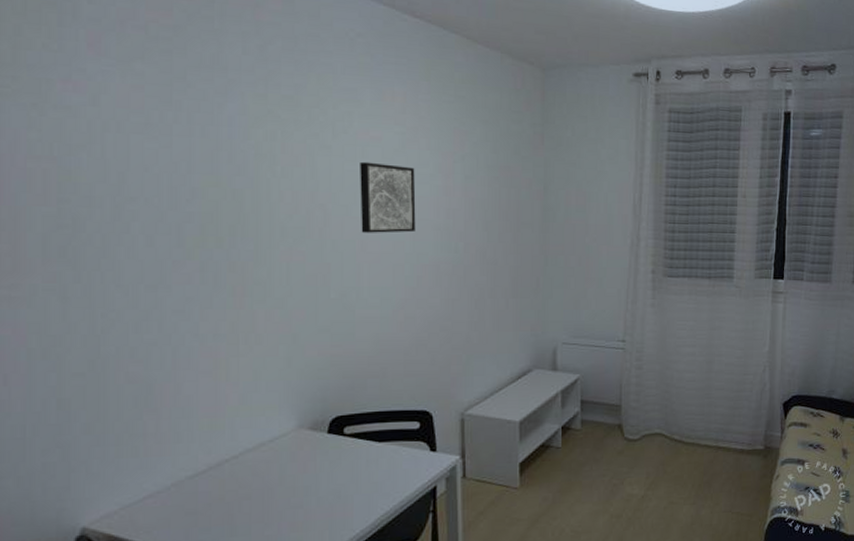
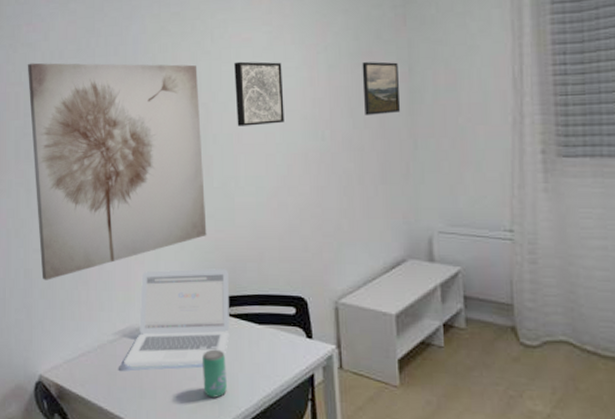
wall art: none [62,132,321,411] -> present [27,62,207,280]
laptop: none [208,386,345,503] -> present [124,269,230,367]
beverage can: none [310,472,340,524] -> present [201,349,227,398]
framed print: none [499,176,535,230] -> present [362,61,401,115]

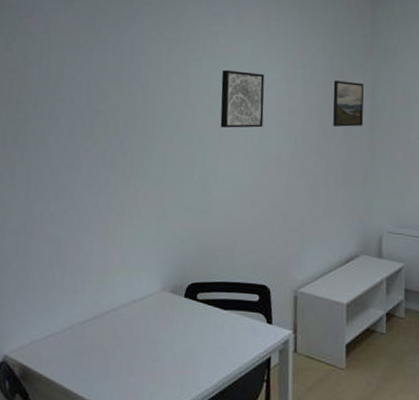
wall art: present [27,62,207,280] -> none [17,52,189,262]
laptop: present [124,269,230,367] -> none [92,256,201,348]
beverage can: present [201,349,227,398] -> none [167,332,191,379]

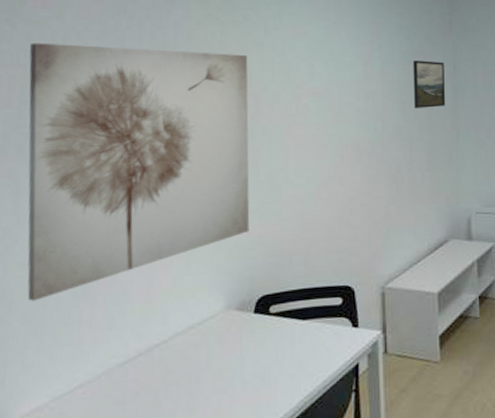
wall art: none [17,52,189,262] -> present [27,43,250,301]
wall art: present [220,70,265,128] -> none [288,54,338,118]

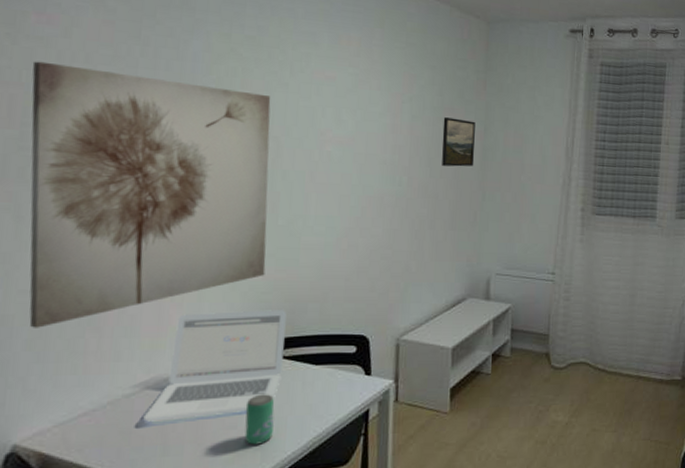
laptop: none [137,265,272,390] -> present [143,310,287,422]
beverage can: none [236,353,265,409] -> present [244,394,275,445]

